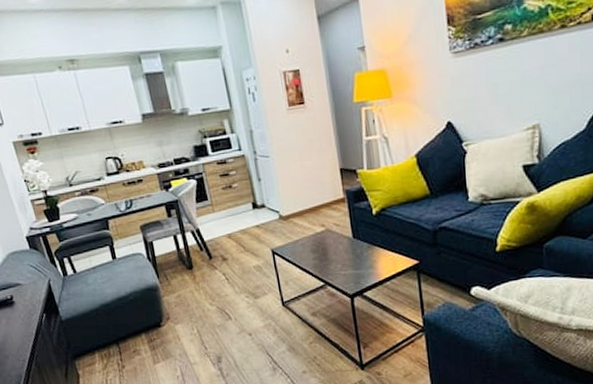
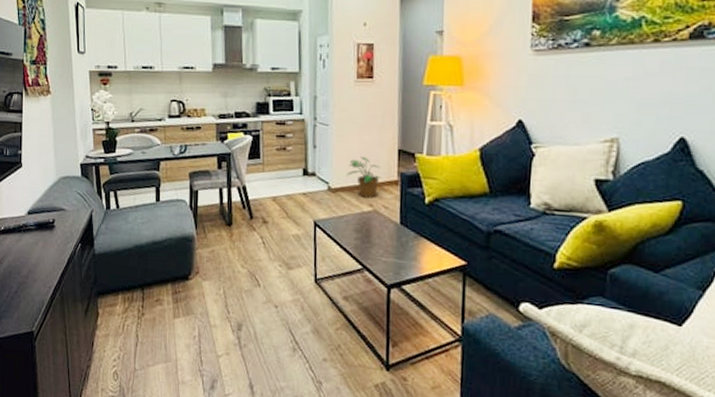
potted plant: none [295,180,329,220] -> present [347,156,382,198]

